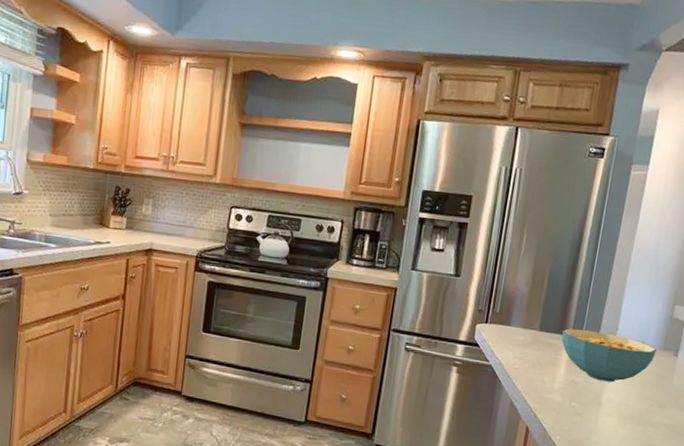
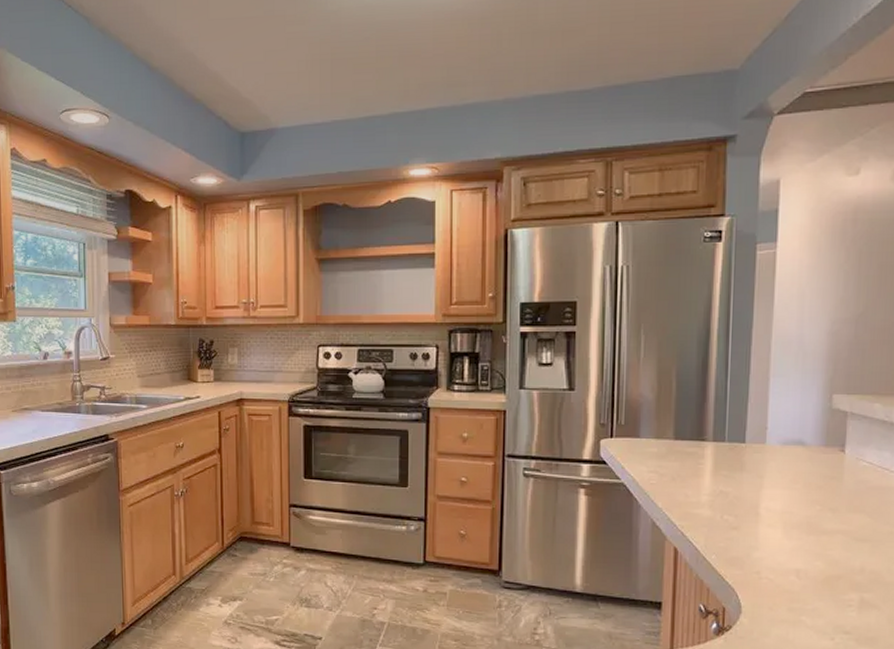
cereal bowl: present [561,328,657,382] -> none [700,434,818,489]

